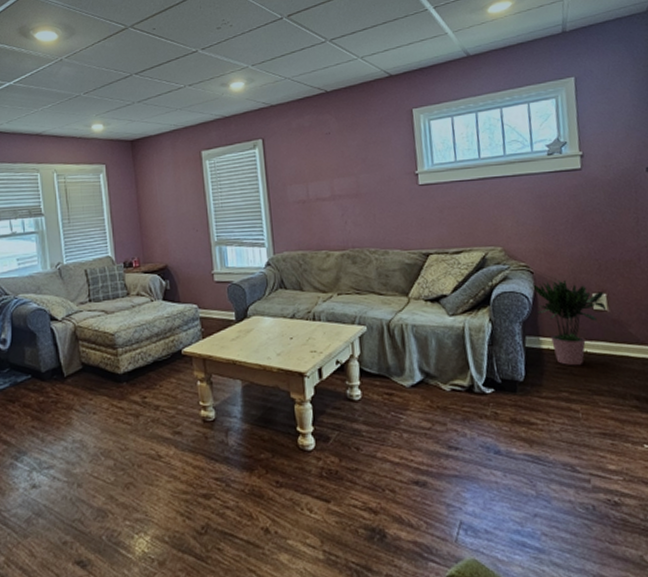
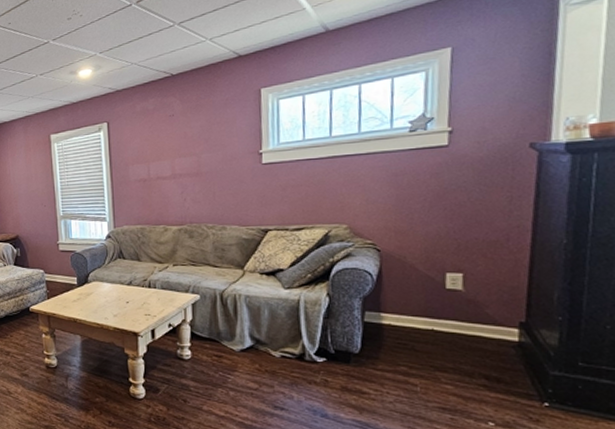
potted plant: present [532,279,607,366] -> none [378,258,462,343]

